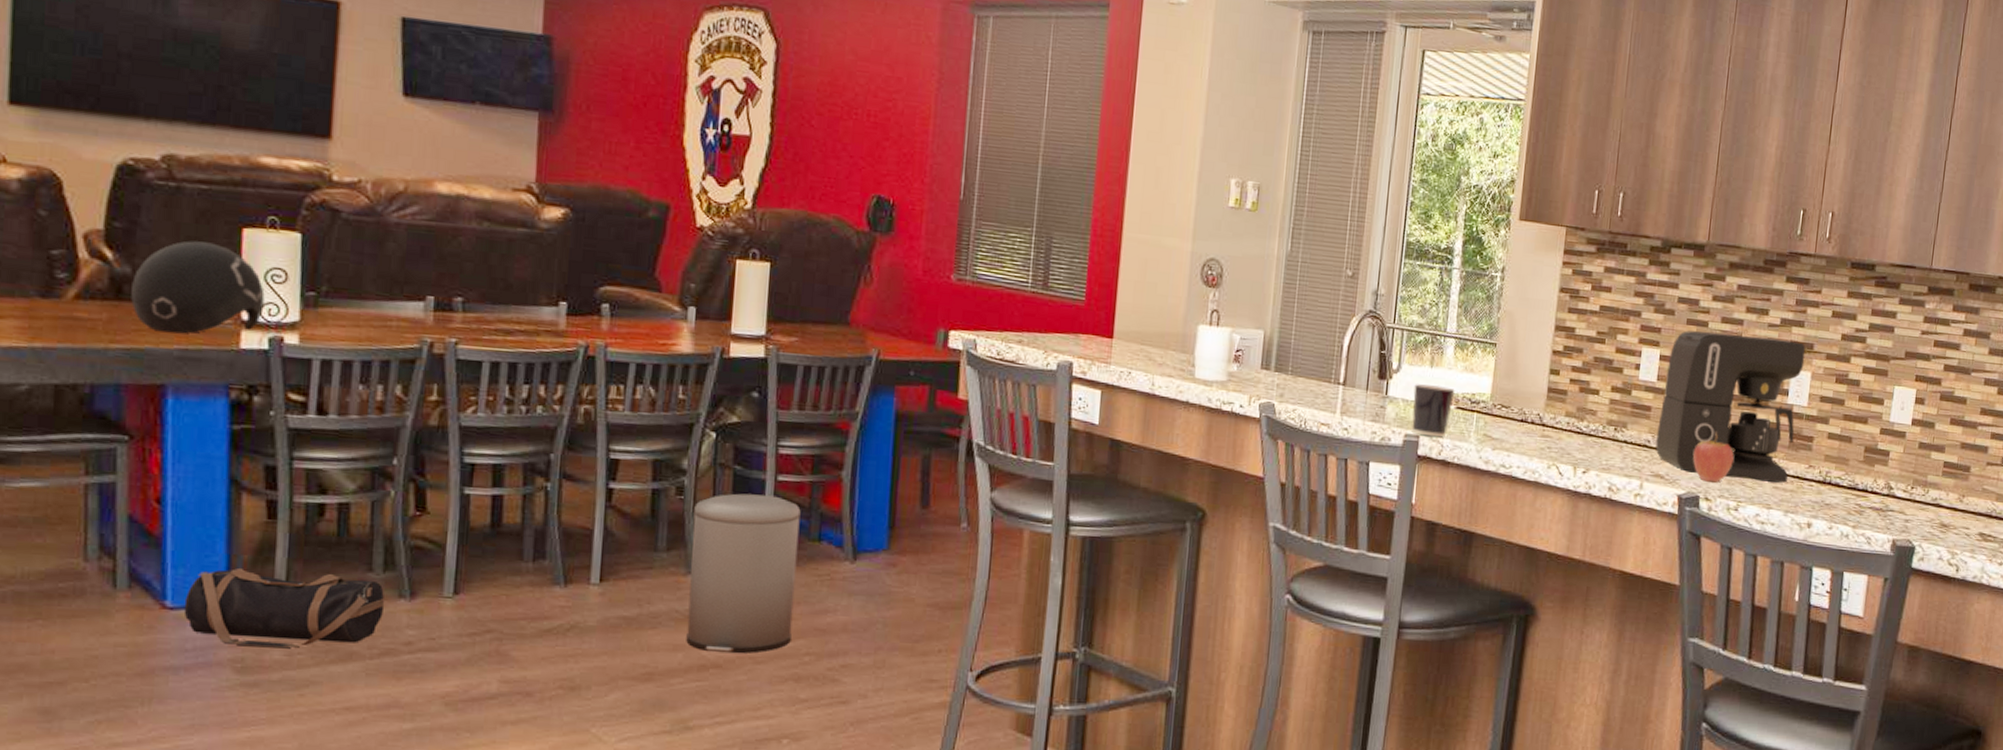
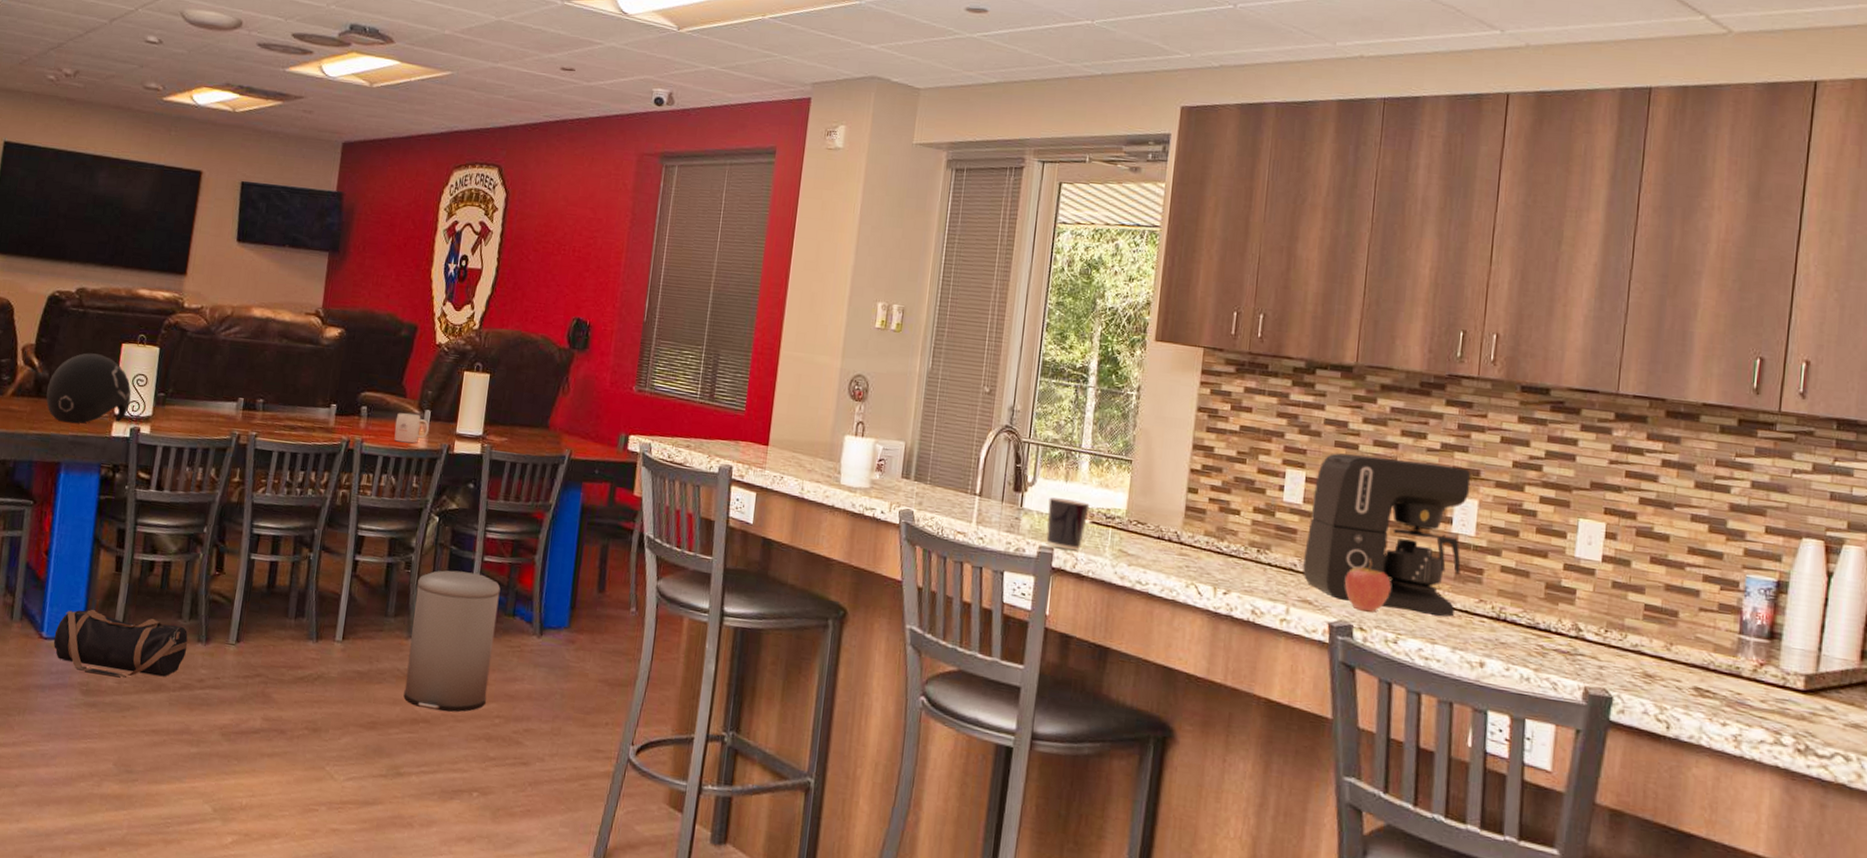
mug: none [648,310,696,347] -> present [394,412,430,444]

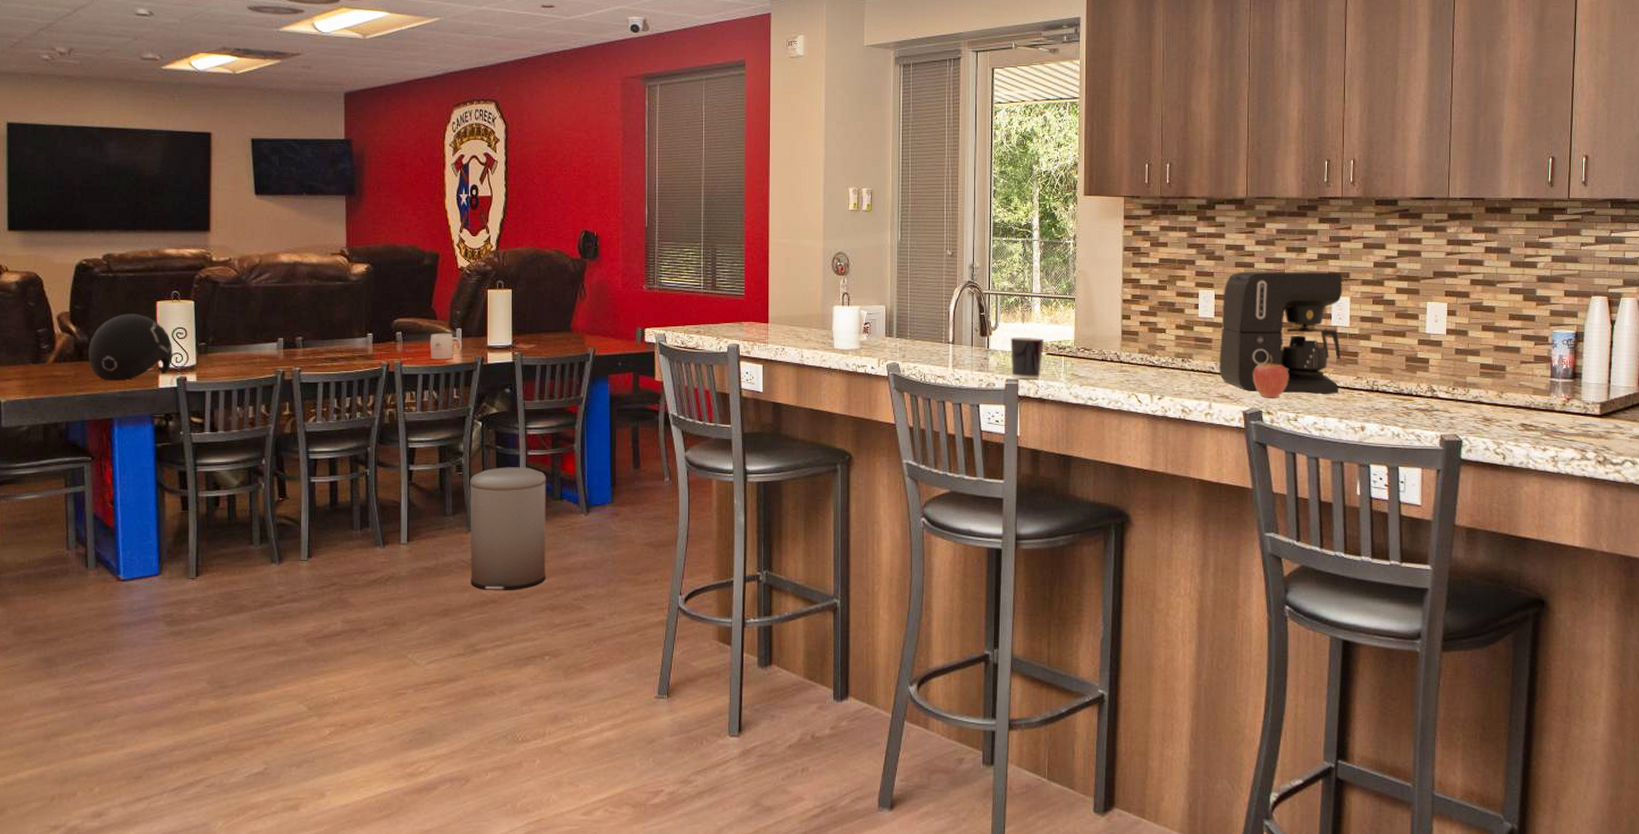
duffel bag: present [53,609,188,678] -> none [131,547,262,605]

